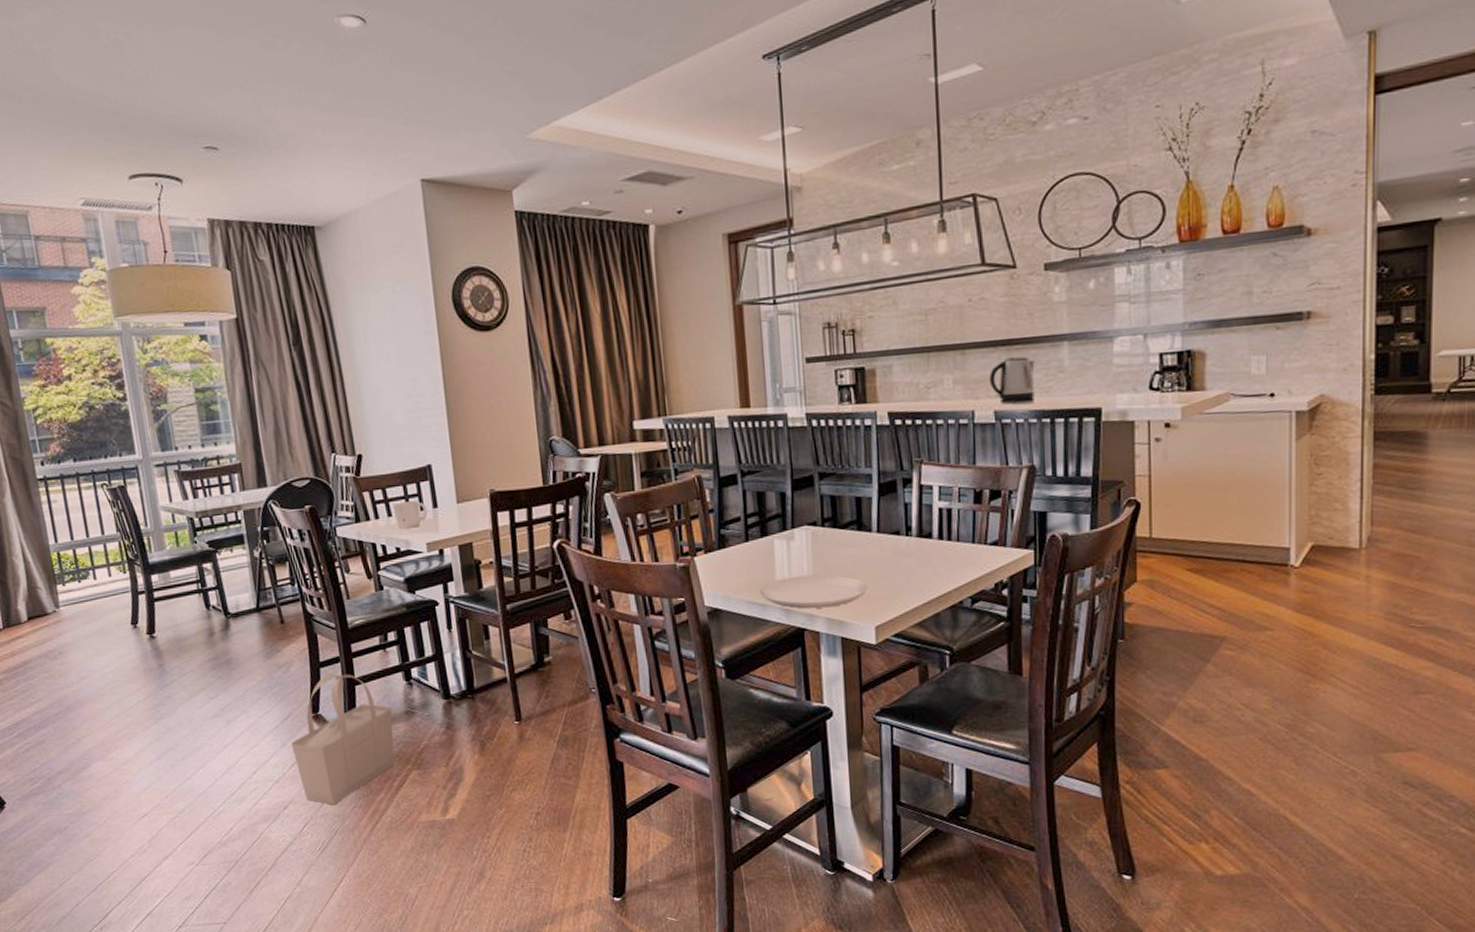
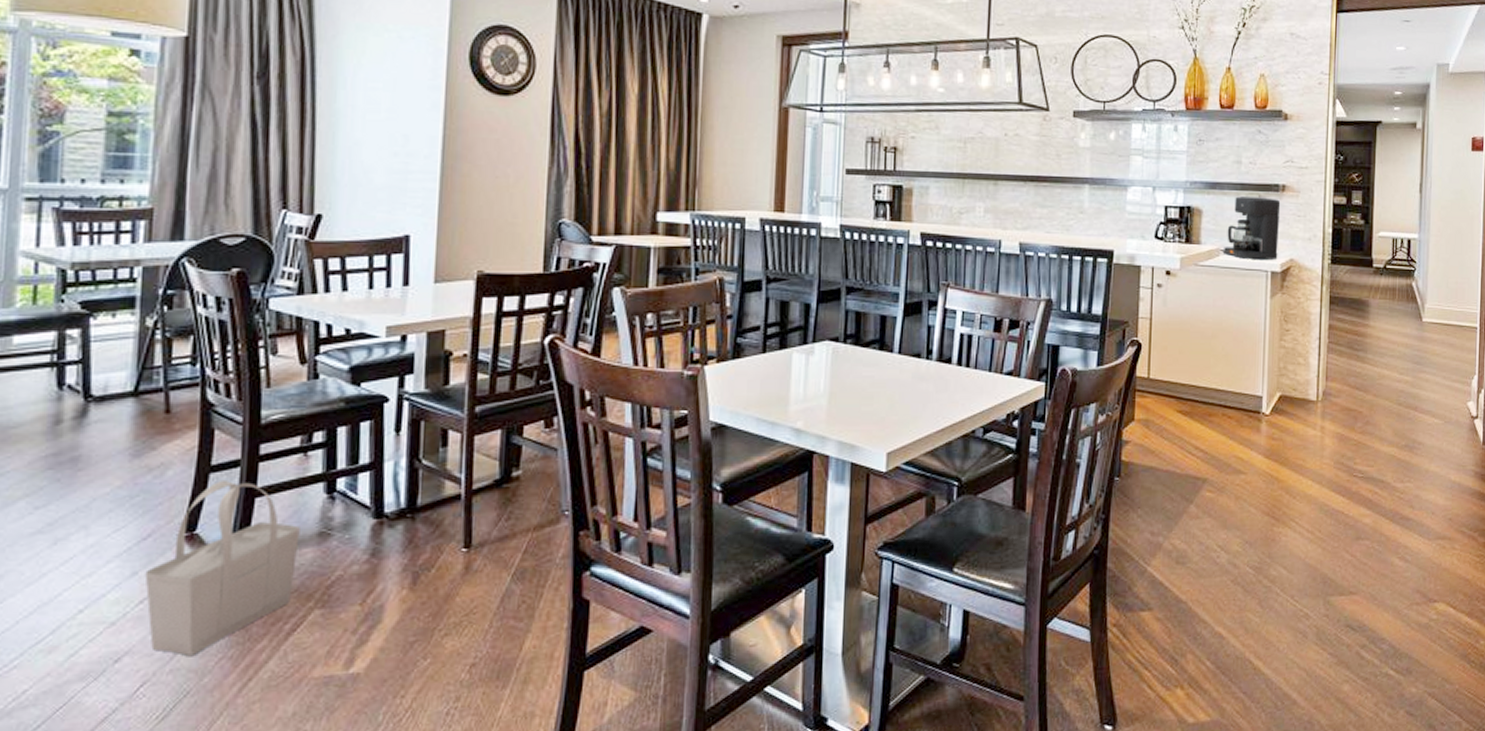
mug: present [392,500,428,529] -> none [350,274,395,307]
plate: present [759,574,869,609] -> none [770,393,884,430]
kettle: present [990,356,1035,405] -> none [1018,192,1059,238]
coffee maker: none [1235,328,1306,401] -> present [1224,196,1281,260]

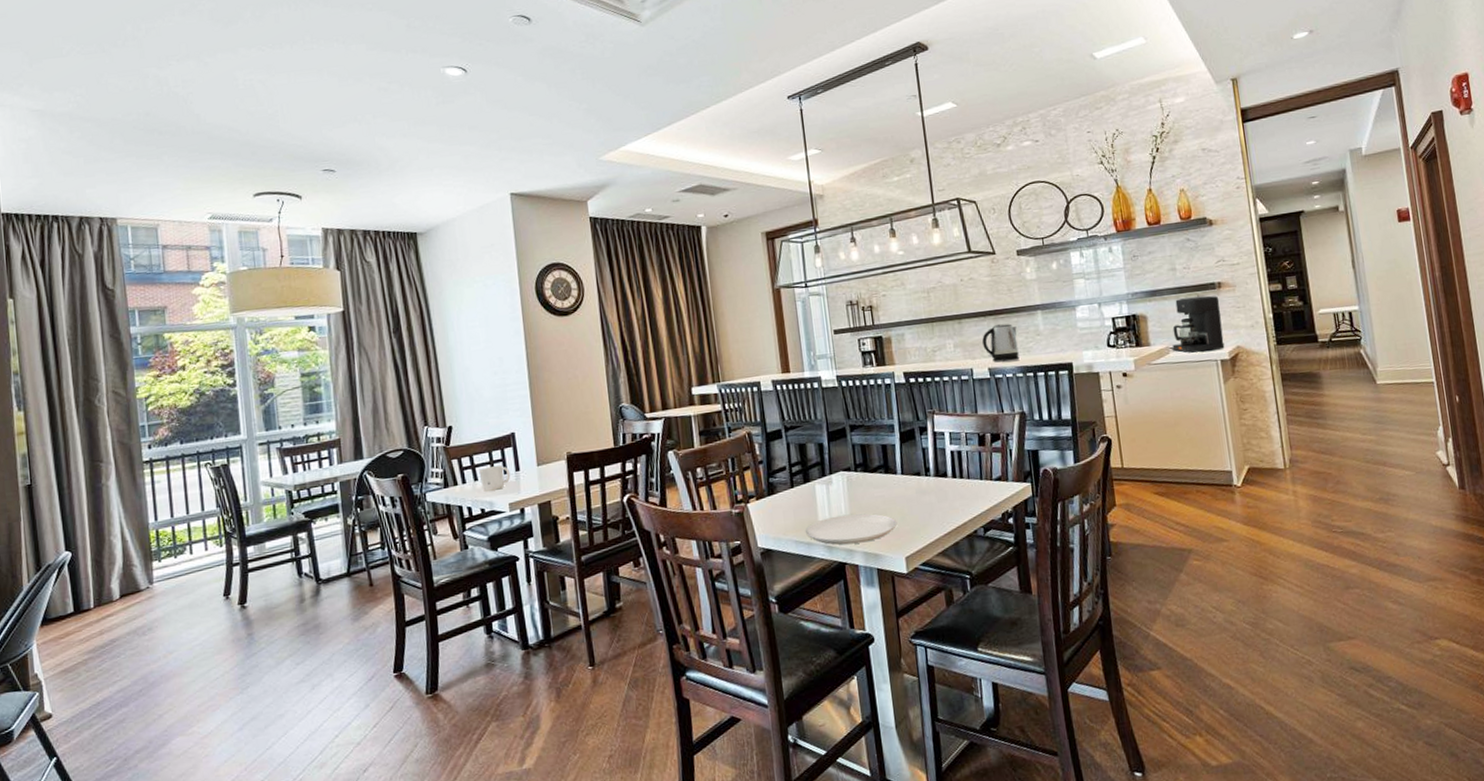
shopping bag: present [144,481,300,657] -> none [374,631,474,765]
mug: none [350,274,395,307] -> present [479,464,511,492]
plate: none [770,393,884,430] -> present [804,513,897,545]
kettle: none [1018,192,1059,238] -> present [982,323,1020,363]

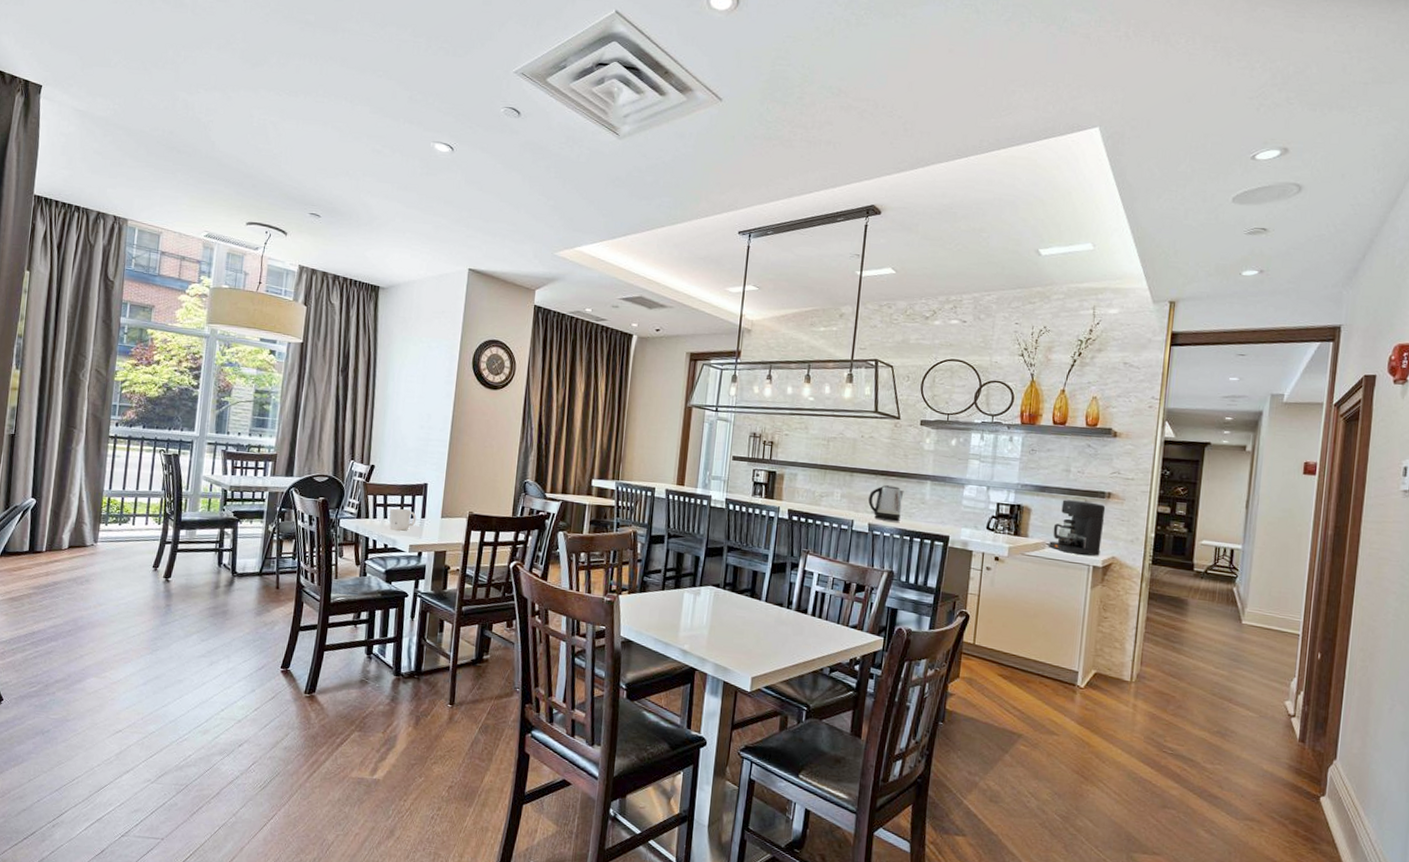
plate: present [804,513,897,545] -> none [665,624,752,656]

